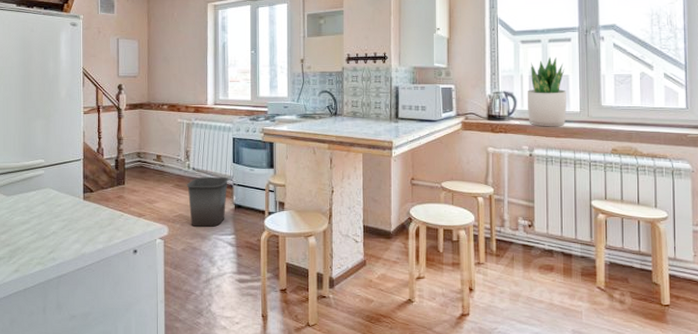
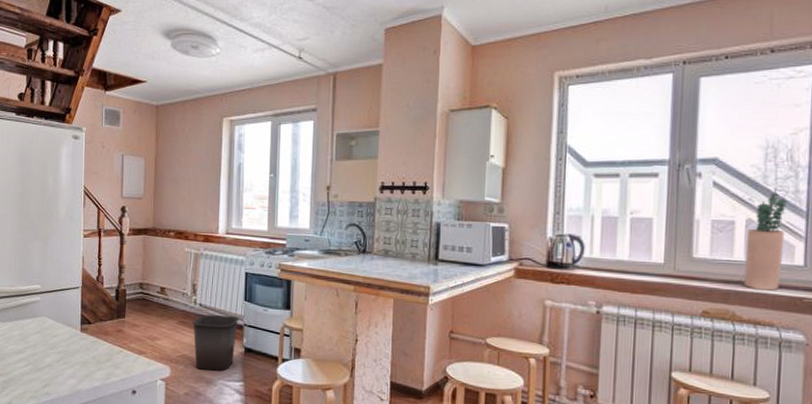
planter: present [526,56,567,127] -> none [597,194,648,281]
vase: none [641,47,670,129] -> present [743,189,787,291]

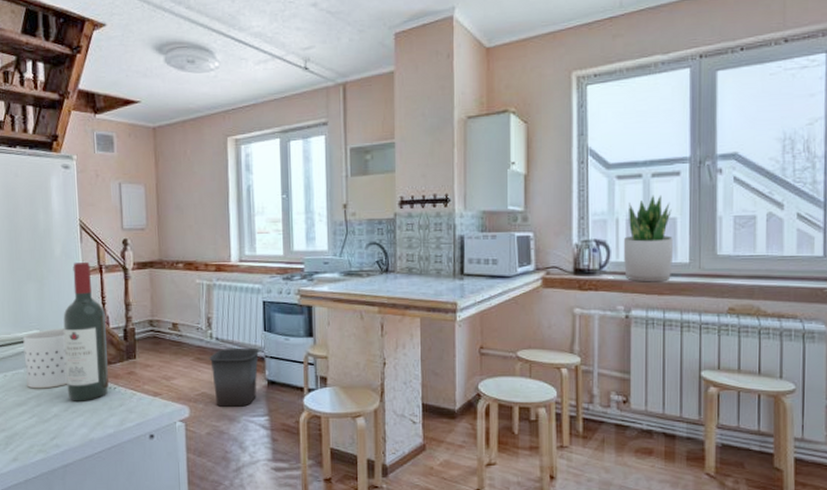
mug: none [25,284,63,340] -> present [23,328,68,389]
wine bottle: none [61,225,100,354] -> present [63,263,109,401]
planter: none [597,194,648,281] -> present [623,194,673,282]
vase: present [743,189,787,291] -> none [766,181,805,283]

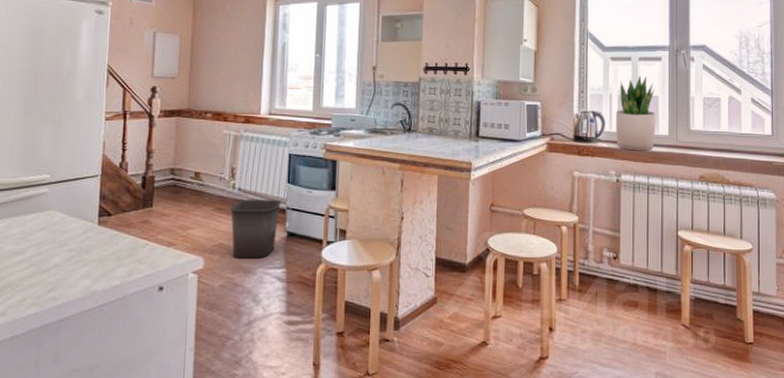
mug: present [23,328,68,389] -> none [27,173,79,237]
wine bottle: present [63,263,109,401] -> none [73,107,124,251]

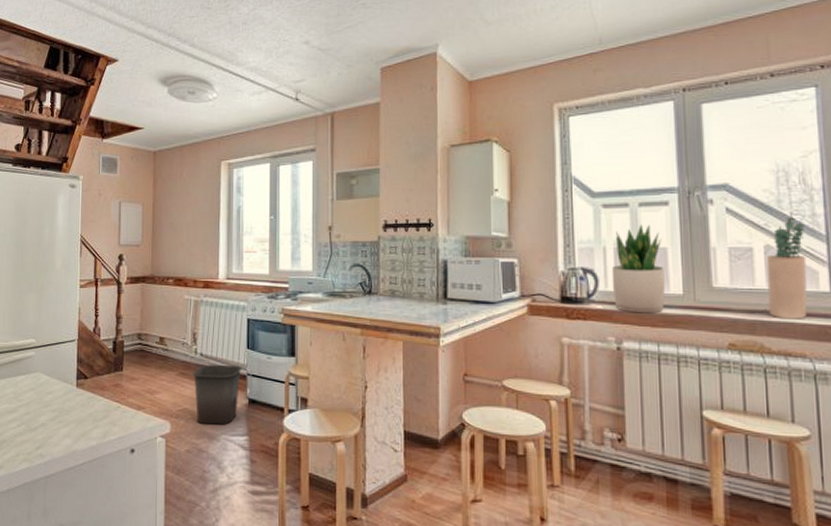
vase: none [729,71,757,157] -> present [766,213,808,319]

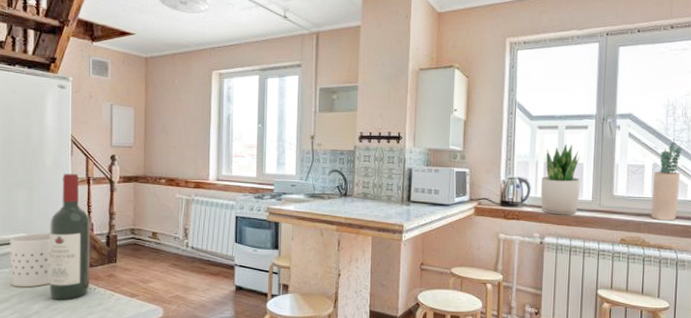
mug: none [18,338,59,397] -> present [10,232,51,288]
wine bottle: none [56,276,97,412] -> present [49,174,90,300]
waste bin: present [192,364,242,425] -> none [184,256,231,309]

